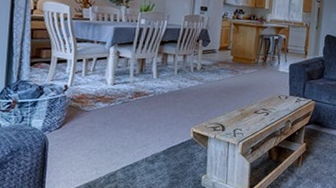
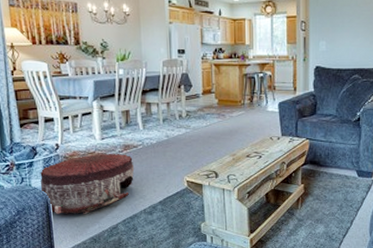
pouf: none [41,98,143,160] -> present [40,153,135,215]

